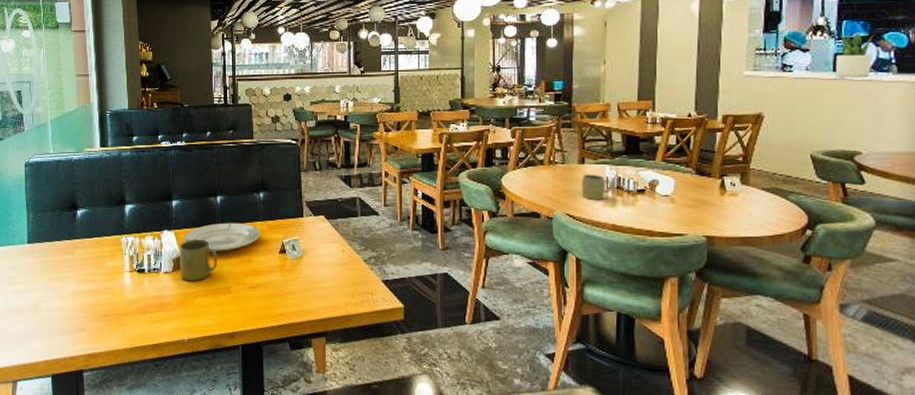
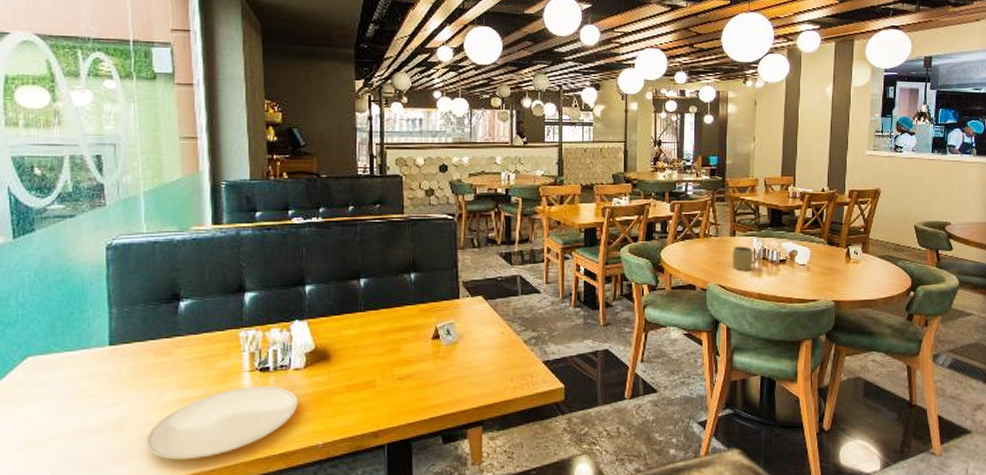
plate: none [53,284,168,342] -> present [145,385,298,461]
mug: present [179,239,217,282] -> none [313,328,360,378]
plate: present [183,222,261,253] -> none [318,307,412,343]
planter: present [836,33,874,79] -> none [934,120,961,159]

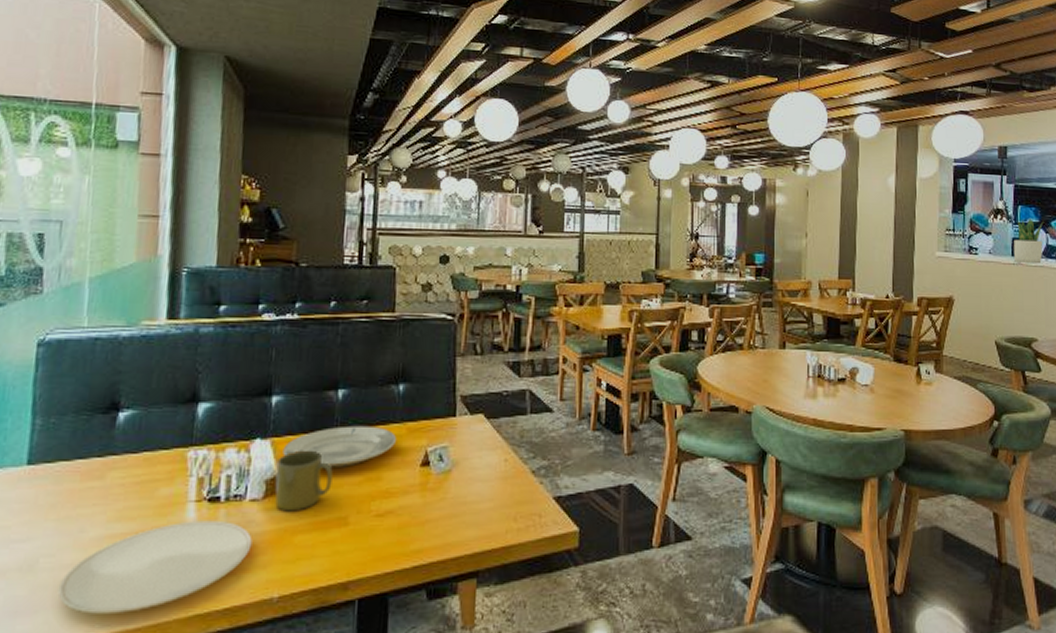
mug: none [313,328,360,378] -> present [275,450,333,512]
plate: none [318,307,412,343] -> present [283,425,397,469]
mug: present [732,246,759,271] -> none [781,360,813,392]
planter: none [934,120,961,159] -> present [1014,219,1044,264]

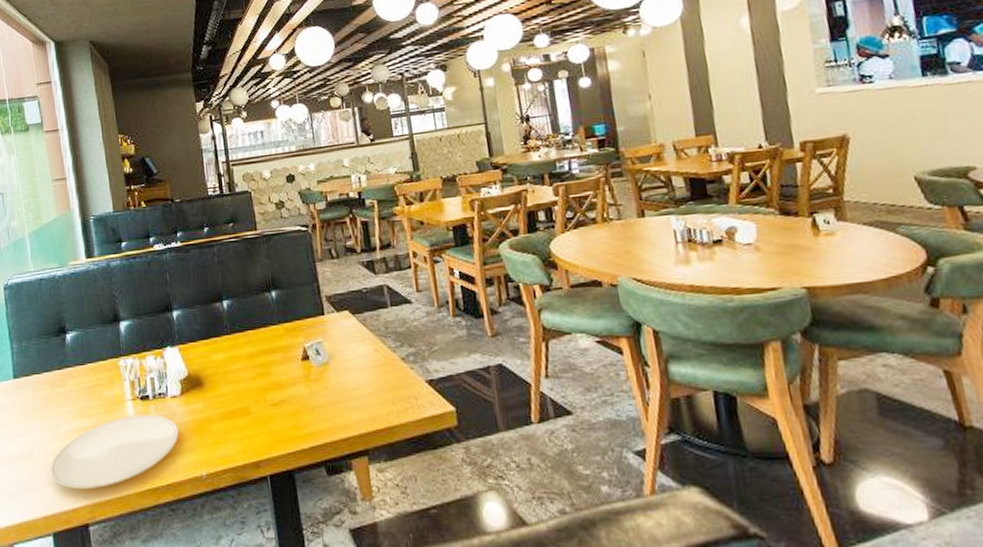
mug: present [275,450,333,512] -> none [185,353,232,405]
plate: present [283,425,397,469] -> none [188,329,278,368]
planter: present [1014,219,1044,264] -> none [922,29,968,84]

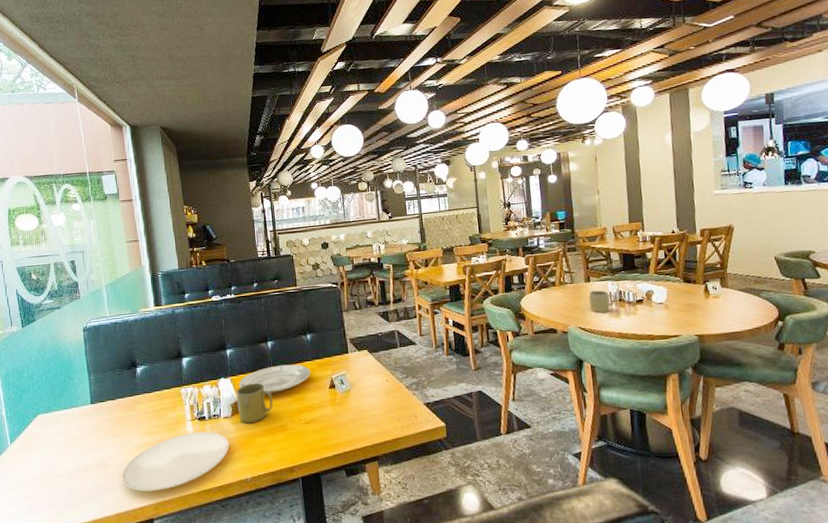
mug: none [185,353,232,405] -> present [236,383,273,424]
plate: none [188,329,278,368] -> present [239,364,311,394]
mug: none [644,227,683,259] -> present [588,290,616,313]

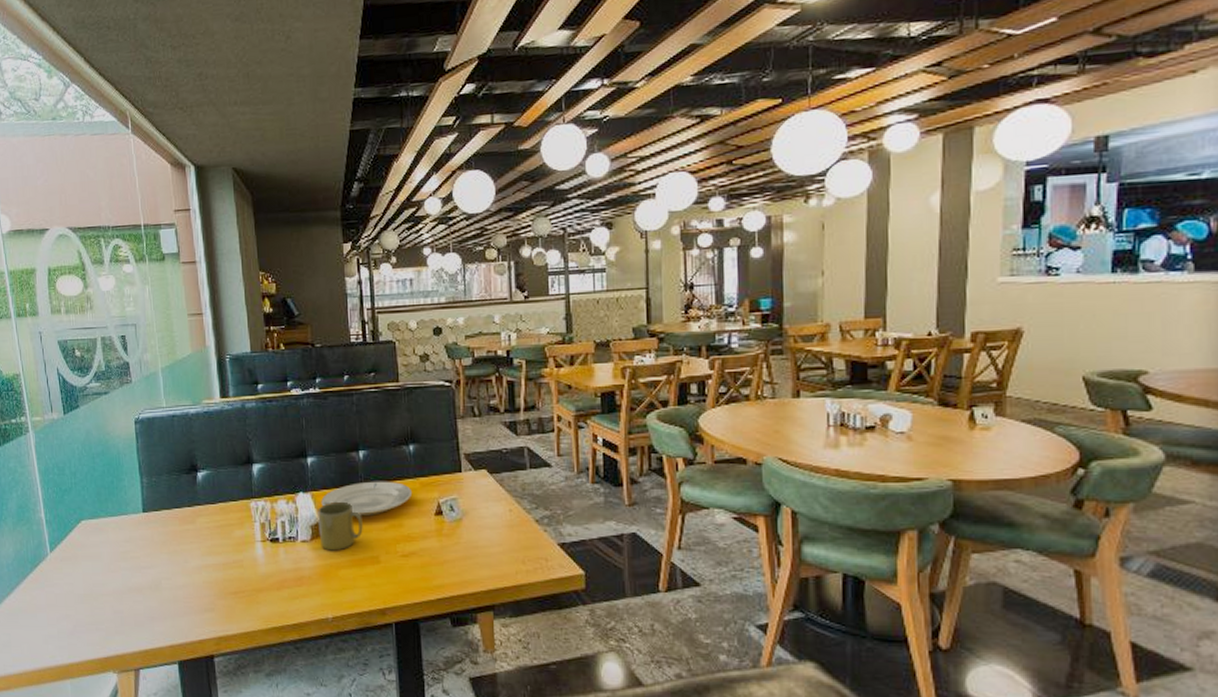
plate: present [121,431,230,492] -> none [177,556,307,624]
mug: present [588,290,616,313] -> none [796,409,835,442]

